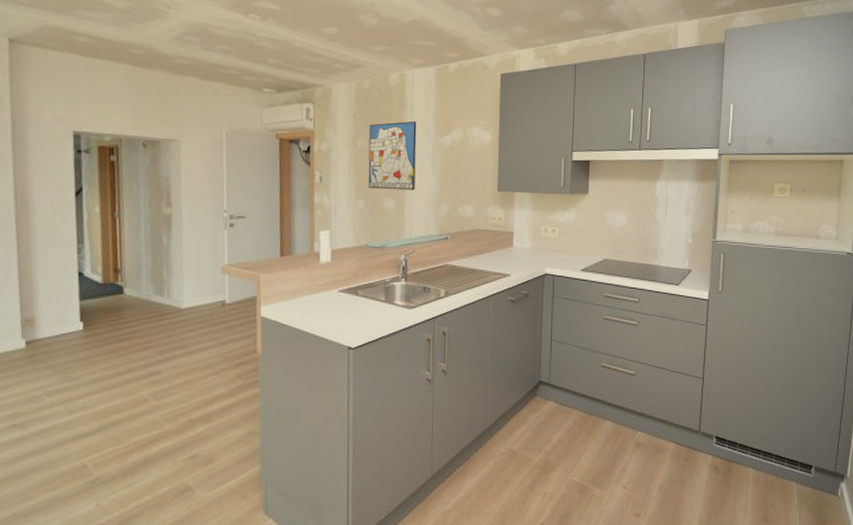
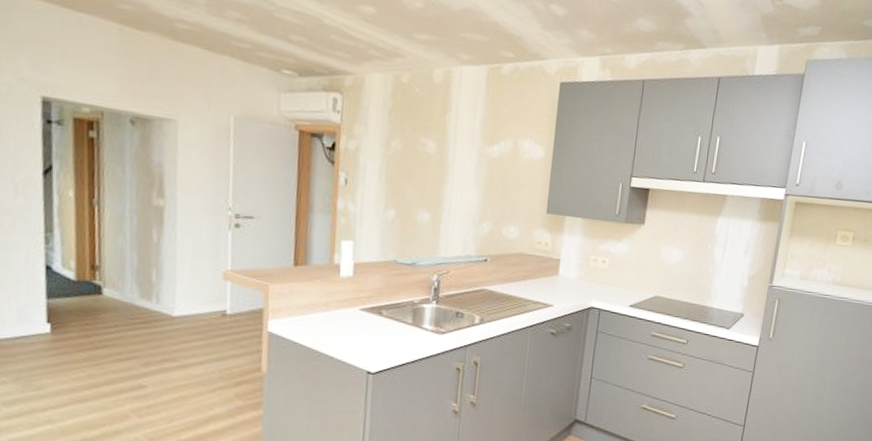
wall art: present [368,121,417,191] -> none [401,124,462,204]

